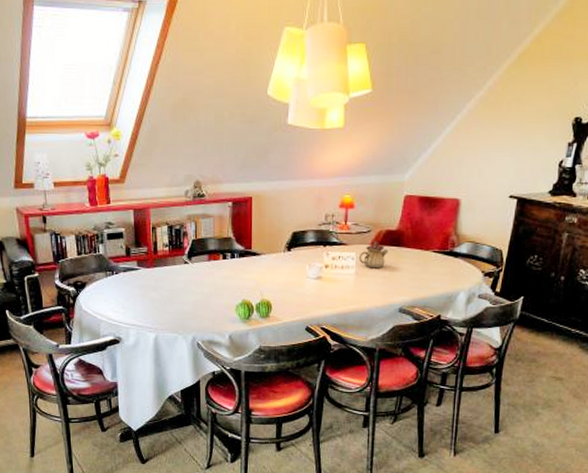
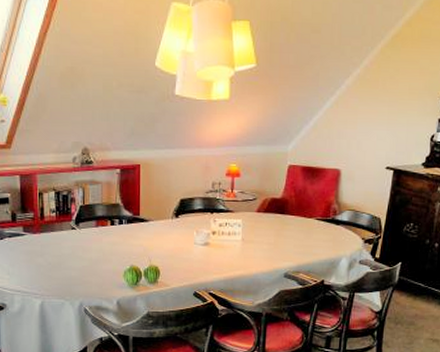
teapot: present [359,241,388,268] -> none [246,209,273,235]

